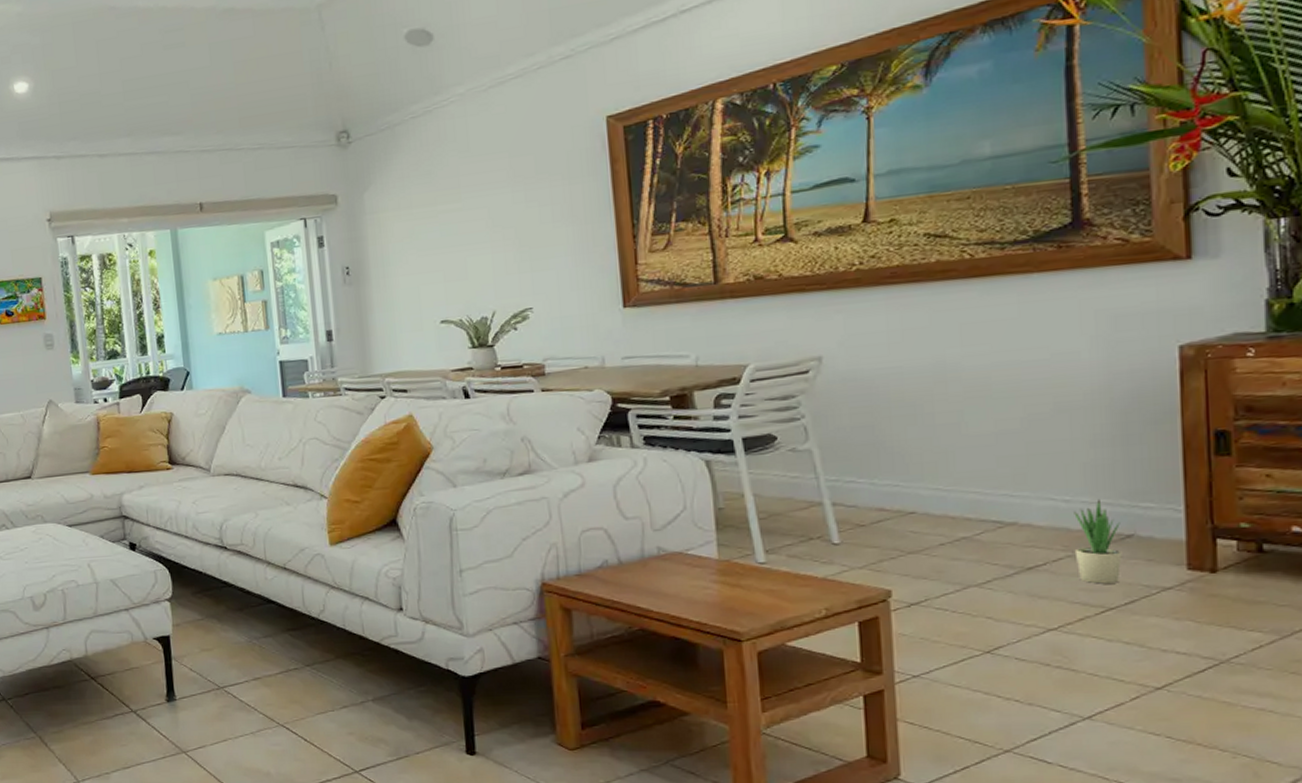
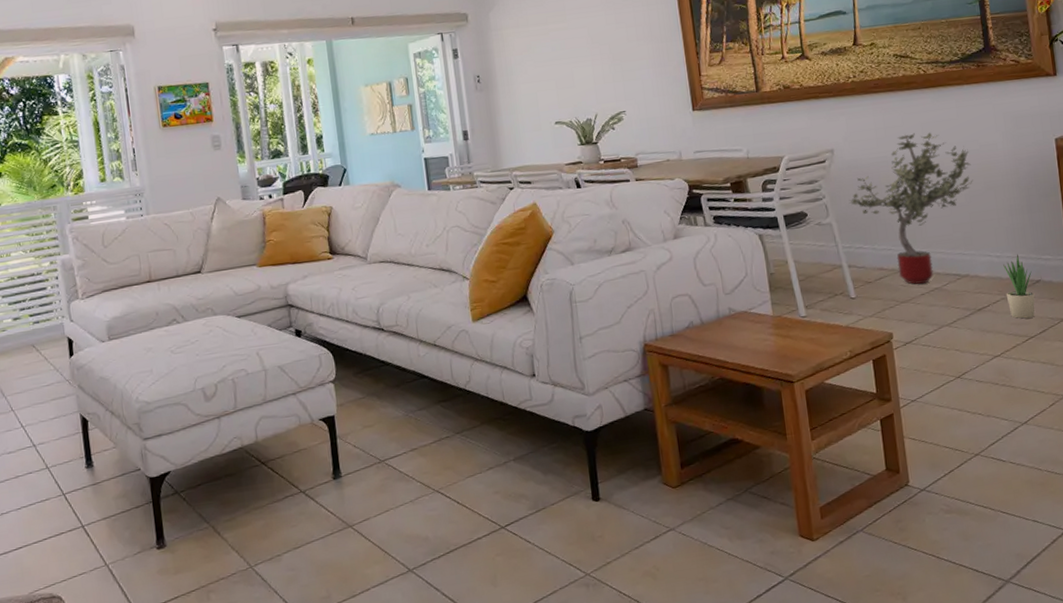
potted tree: none [841,335,1036,531] -> present [849,132,973,284]

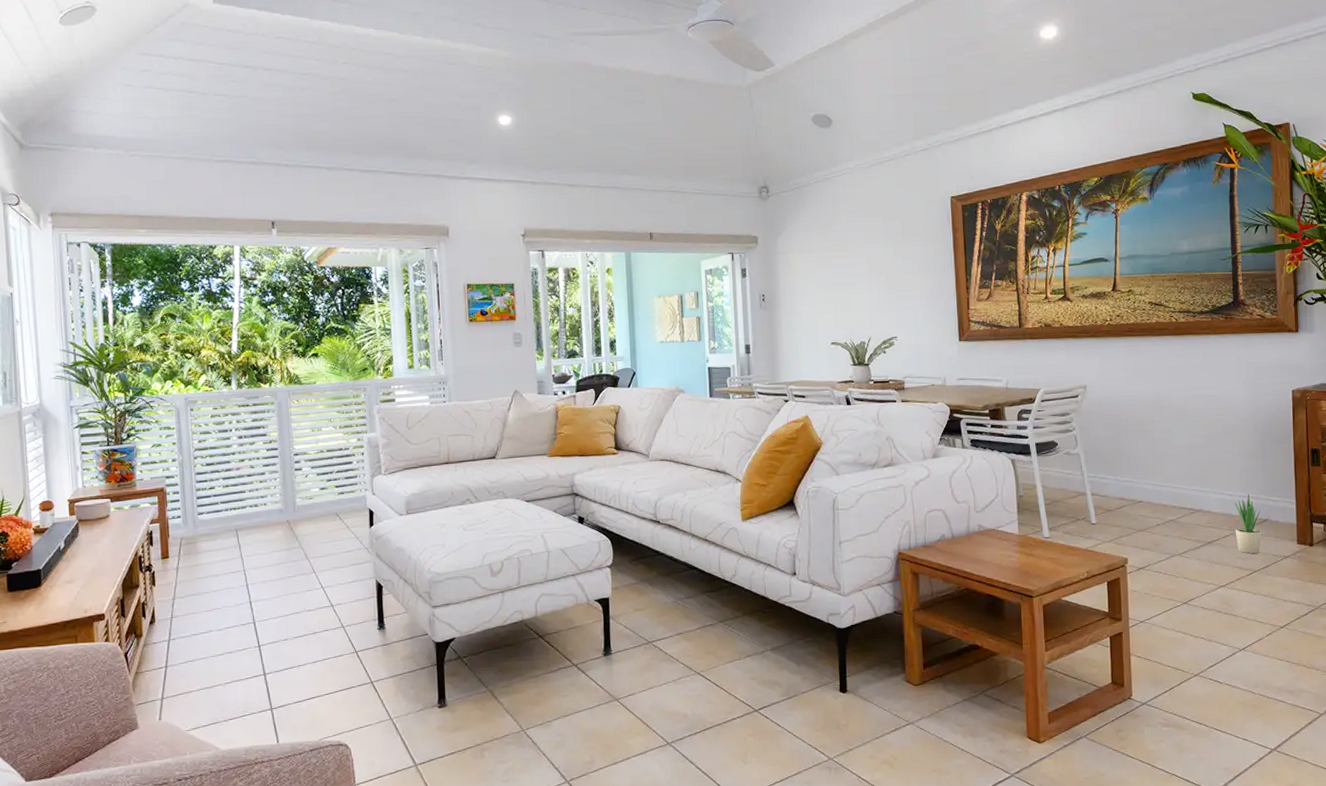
potted tree: present [849,132,973,284] -> none [1098,376,1213,515]

